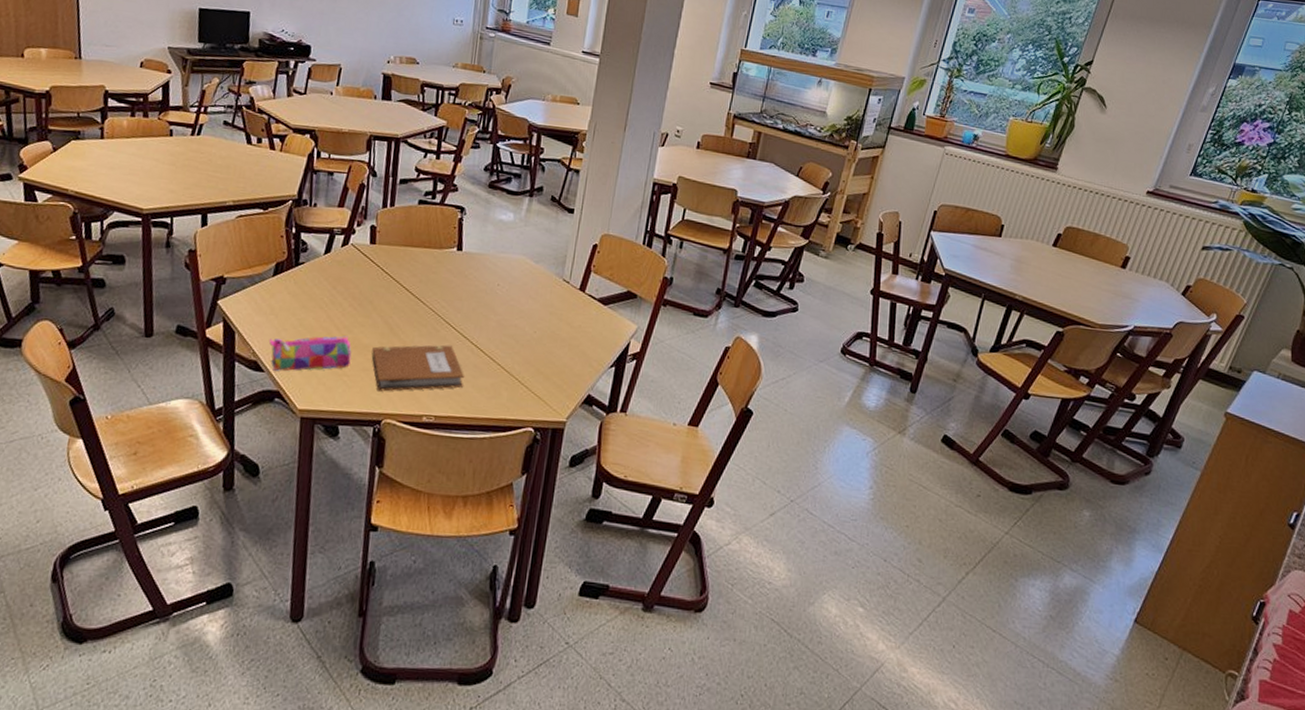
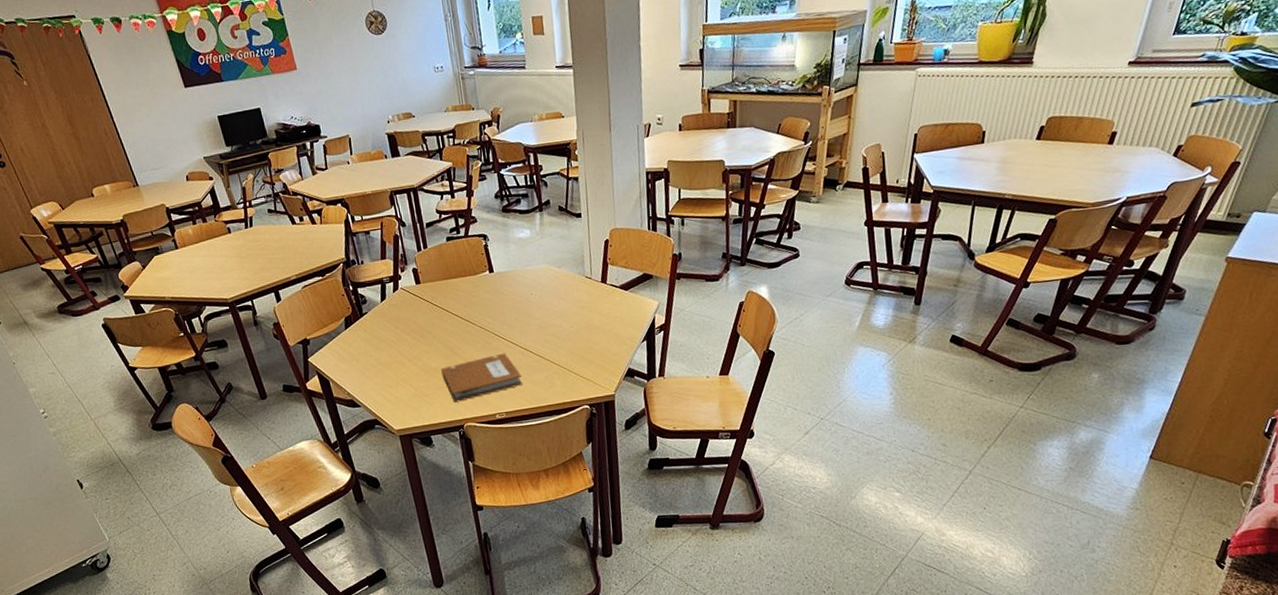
pencil case: present [268,336,352,371] -> none [357,364,427,404]

